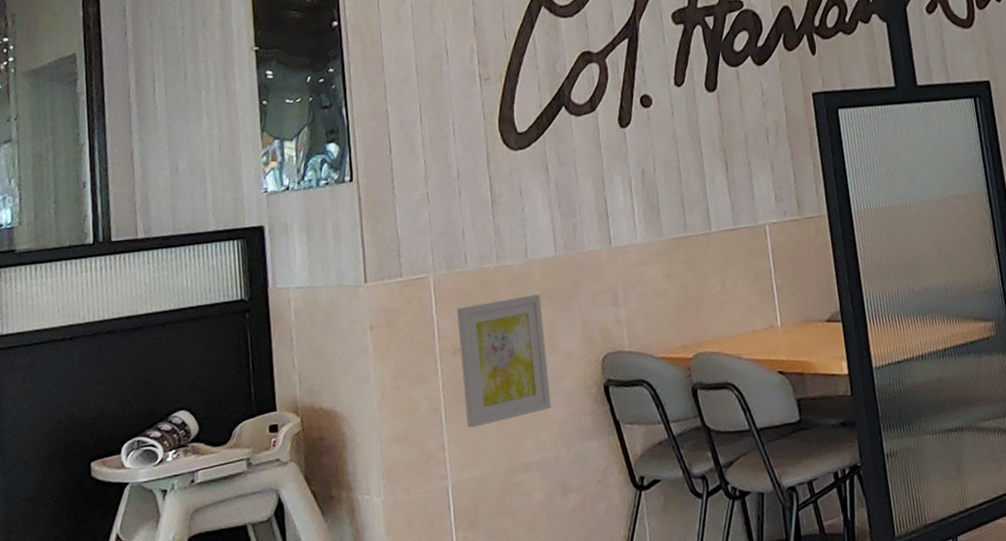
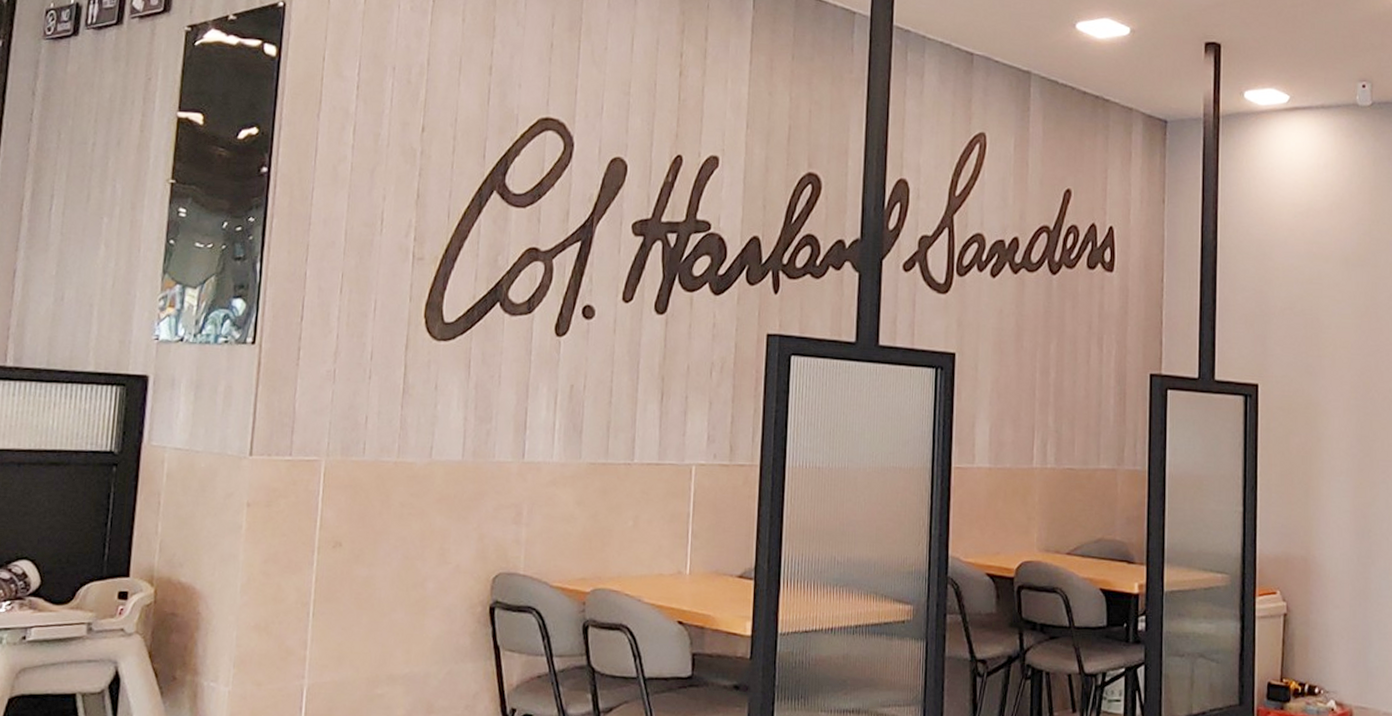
wall art: present [456,294,552,428] -> none [335,497,438,629]

